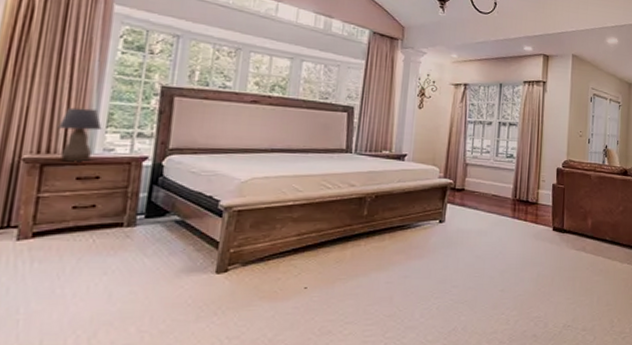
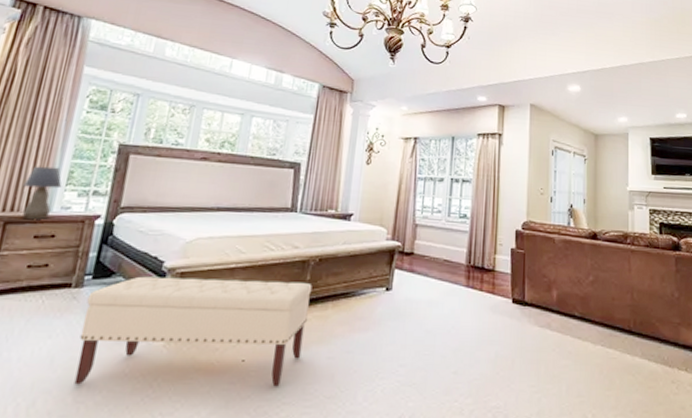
bench: none [136,214,370,316] -> present [74,276,312,387]

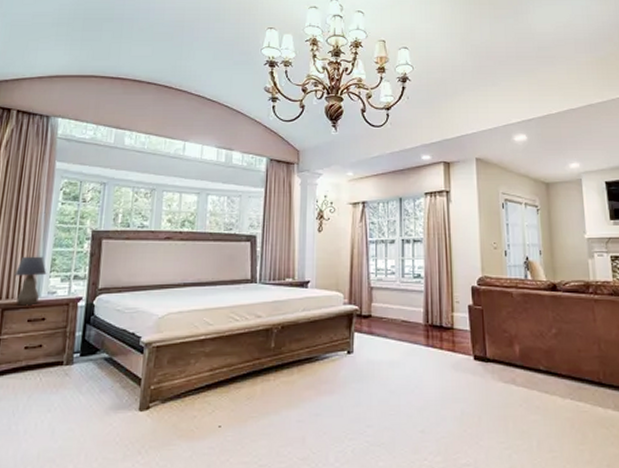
bench: present [74,276,312,387] -> none [73,349,277,454]

